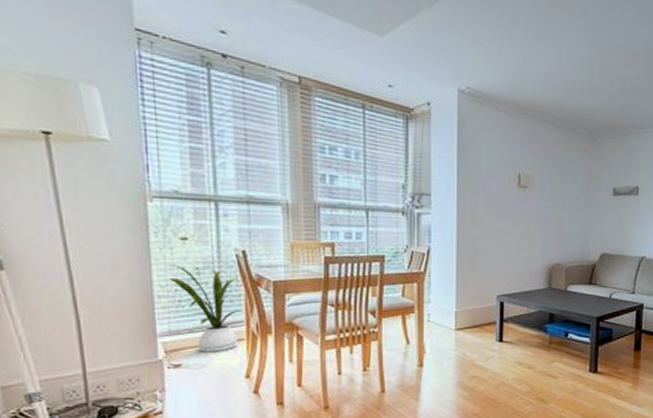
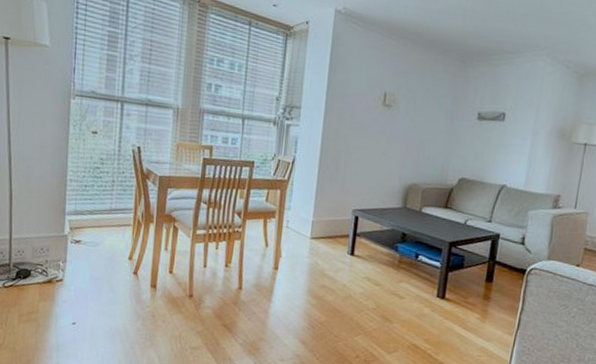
house plant: present [167,265,244,352] -> none [79,154,134,234]

